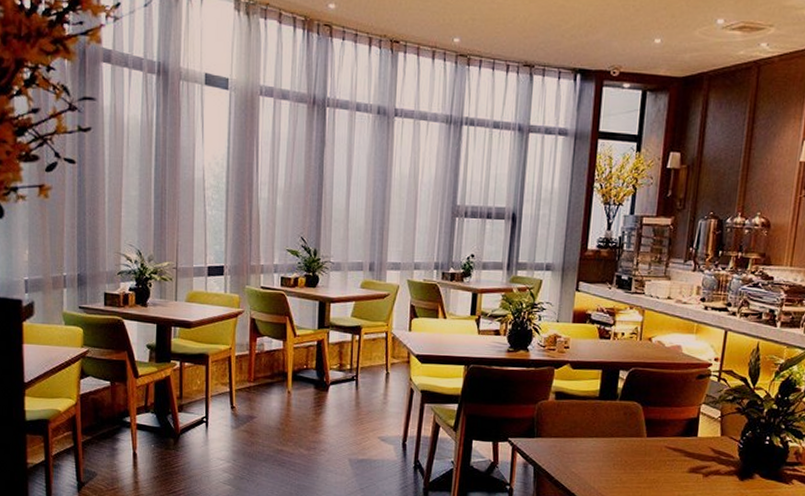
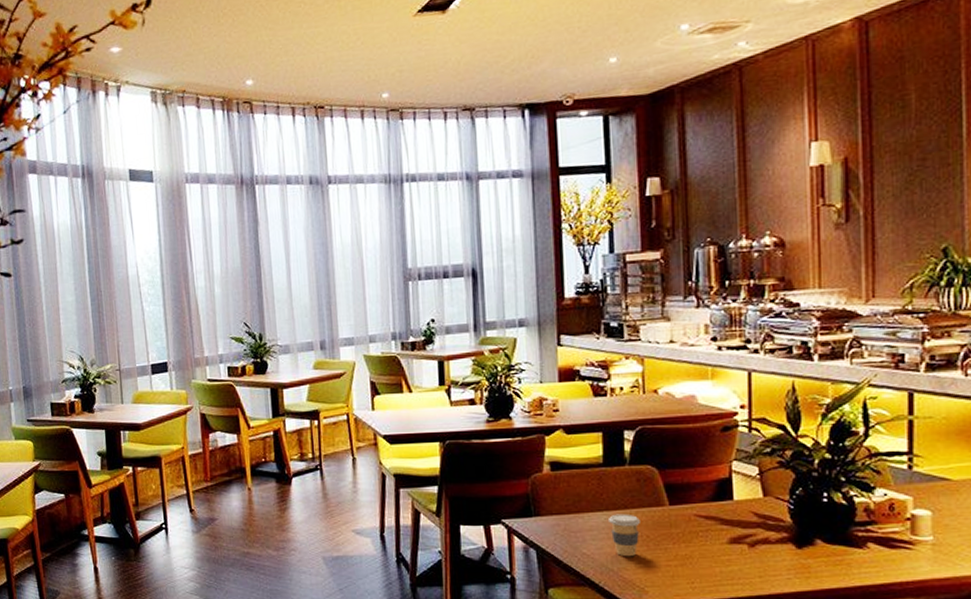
coffee cup: none [597,440,622,478] -> present [609,514,640,557]

